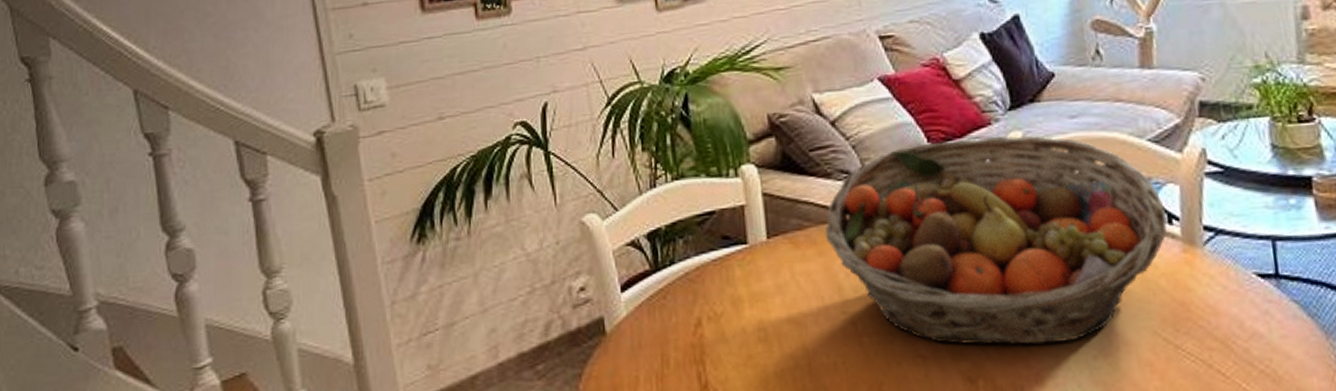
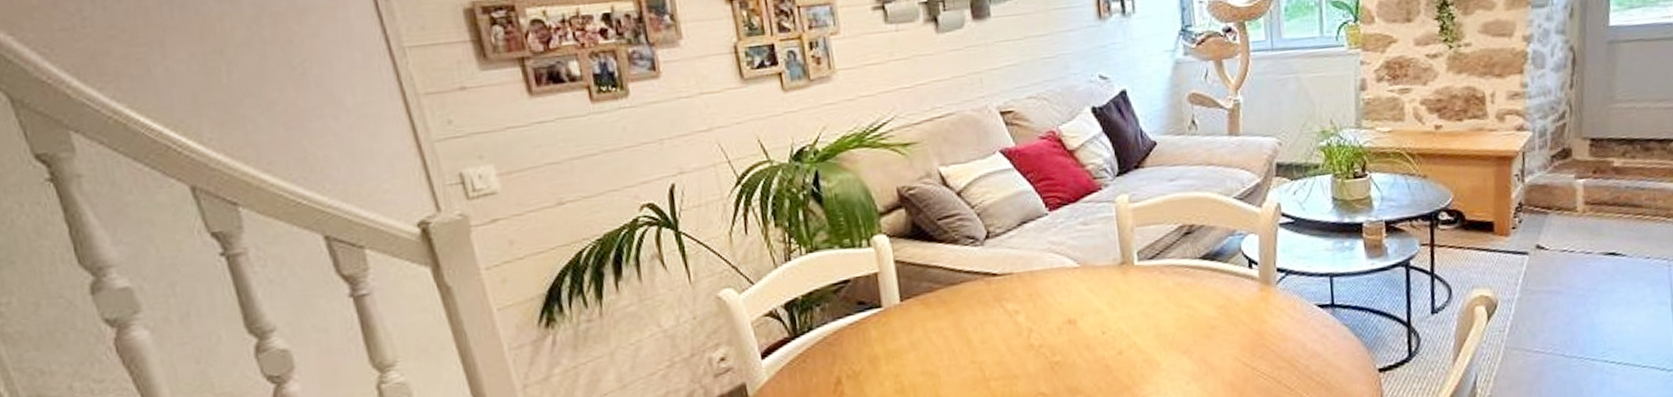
fruit basket: present [825,135,1167,345] -> none [954,198,1248,382]

